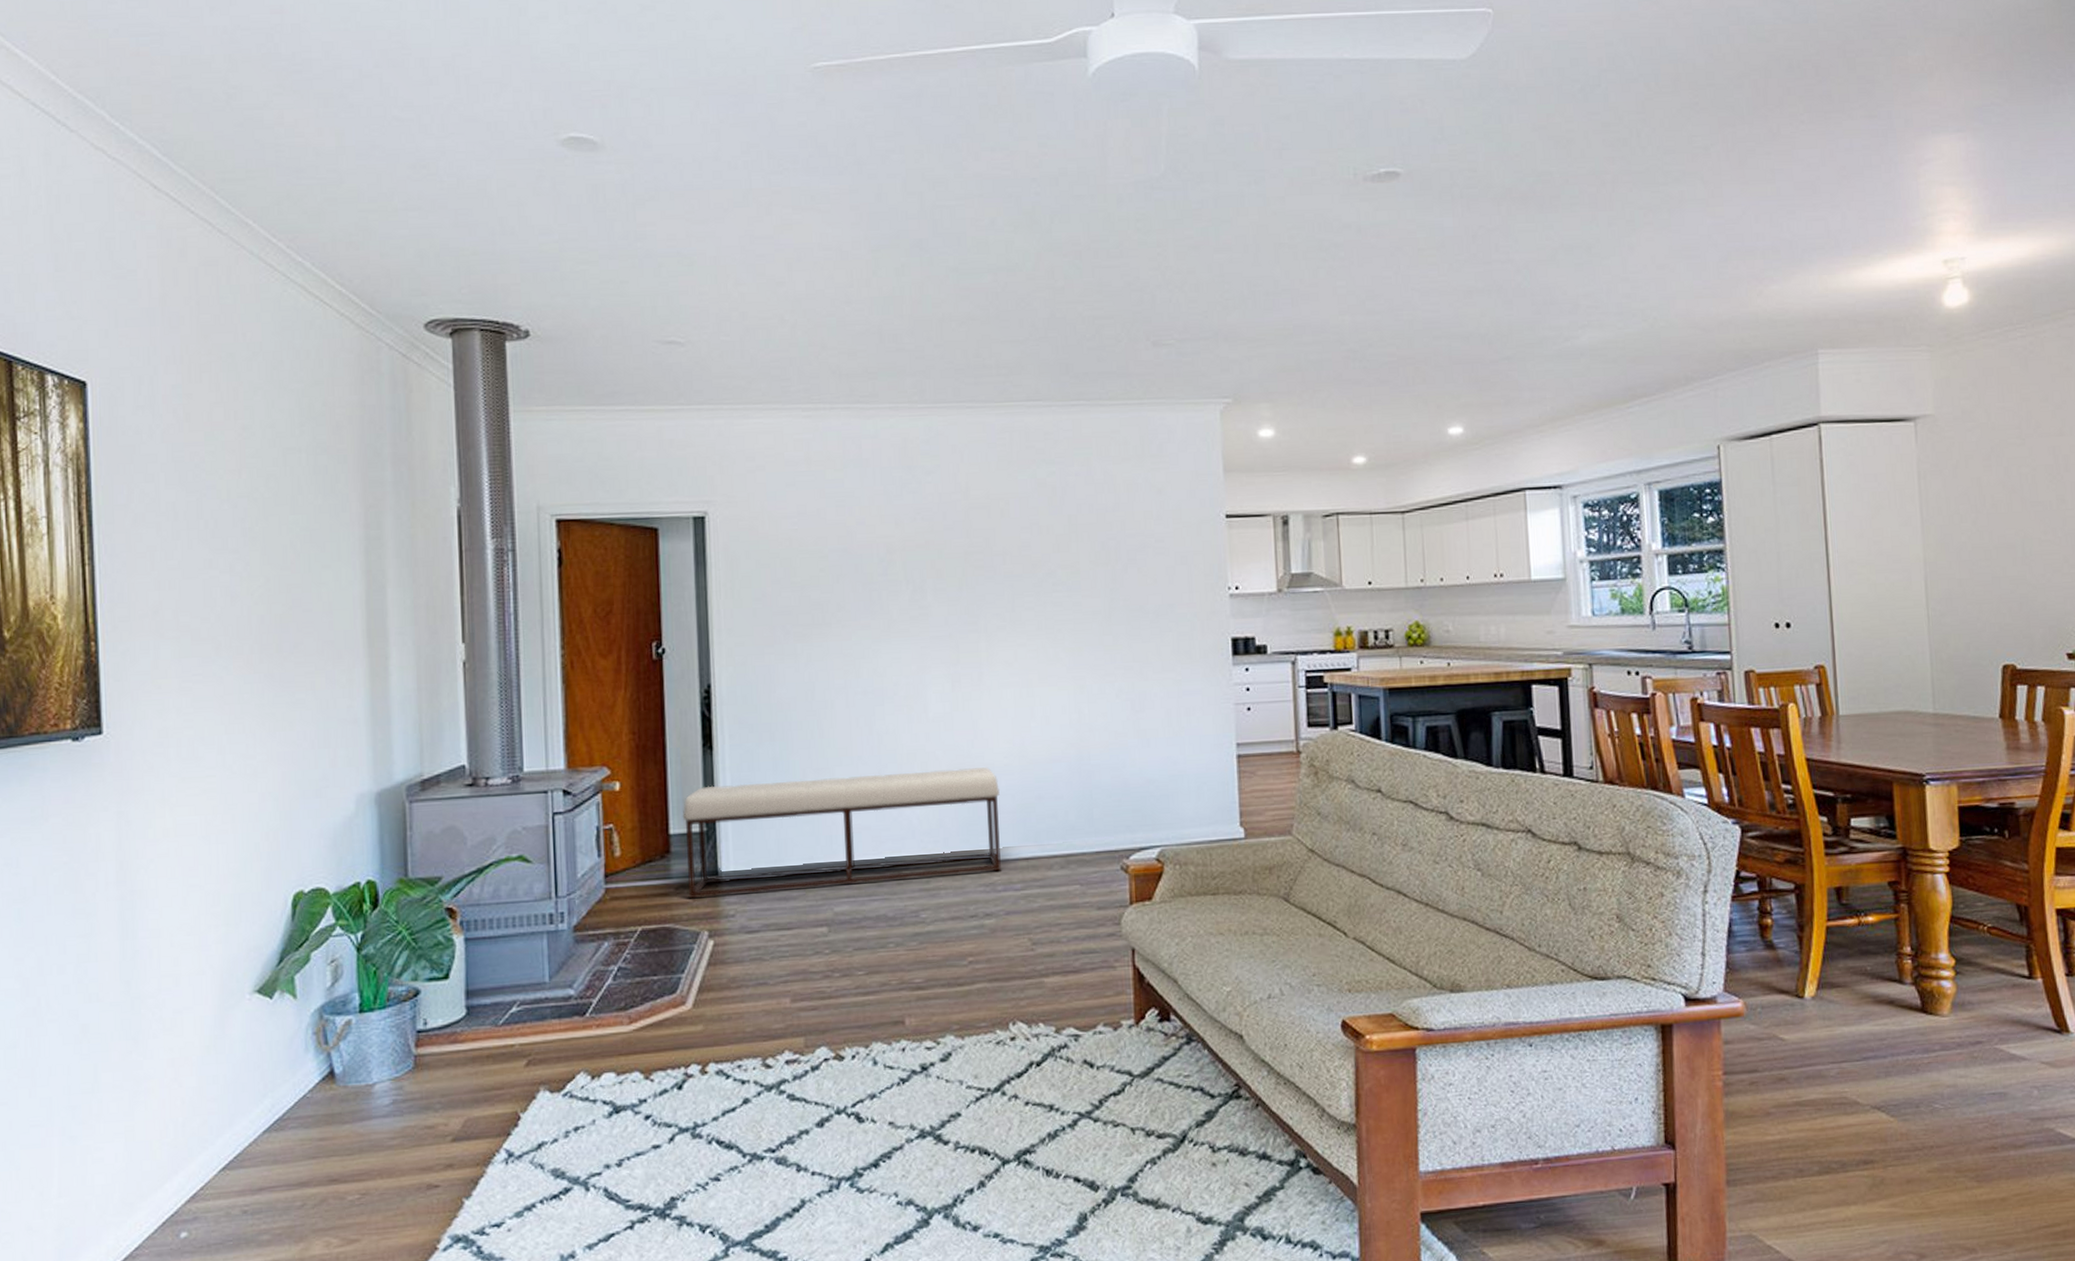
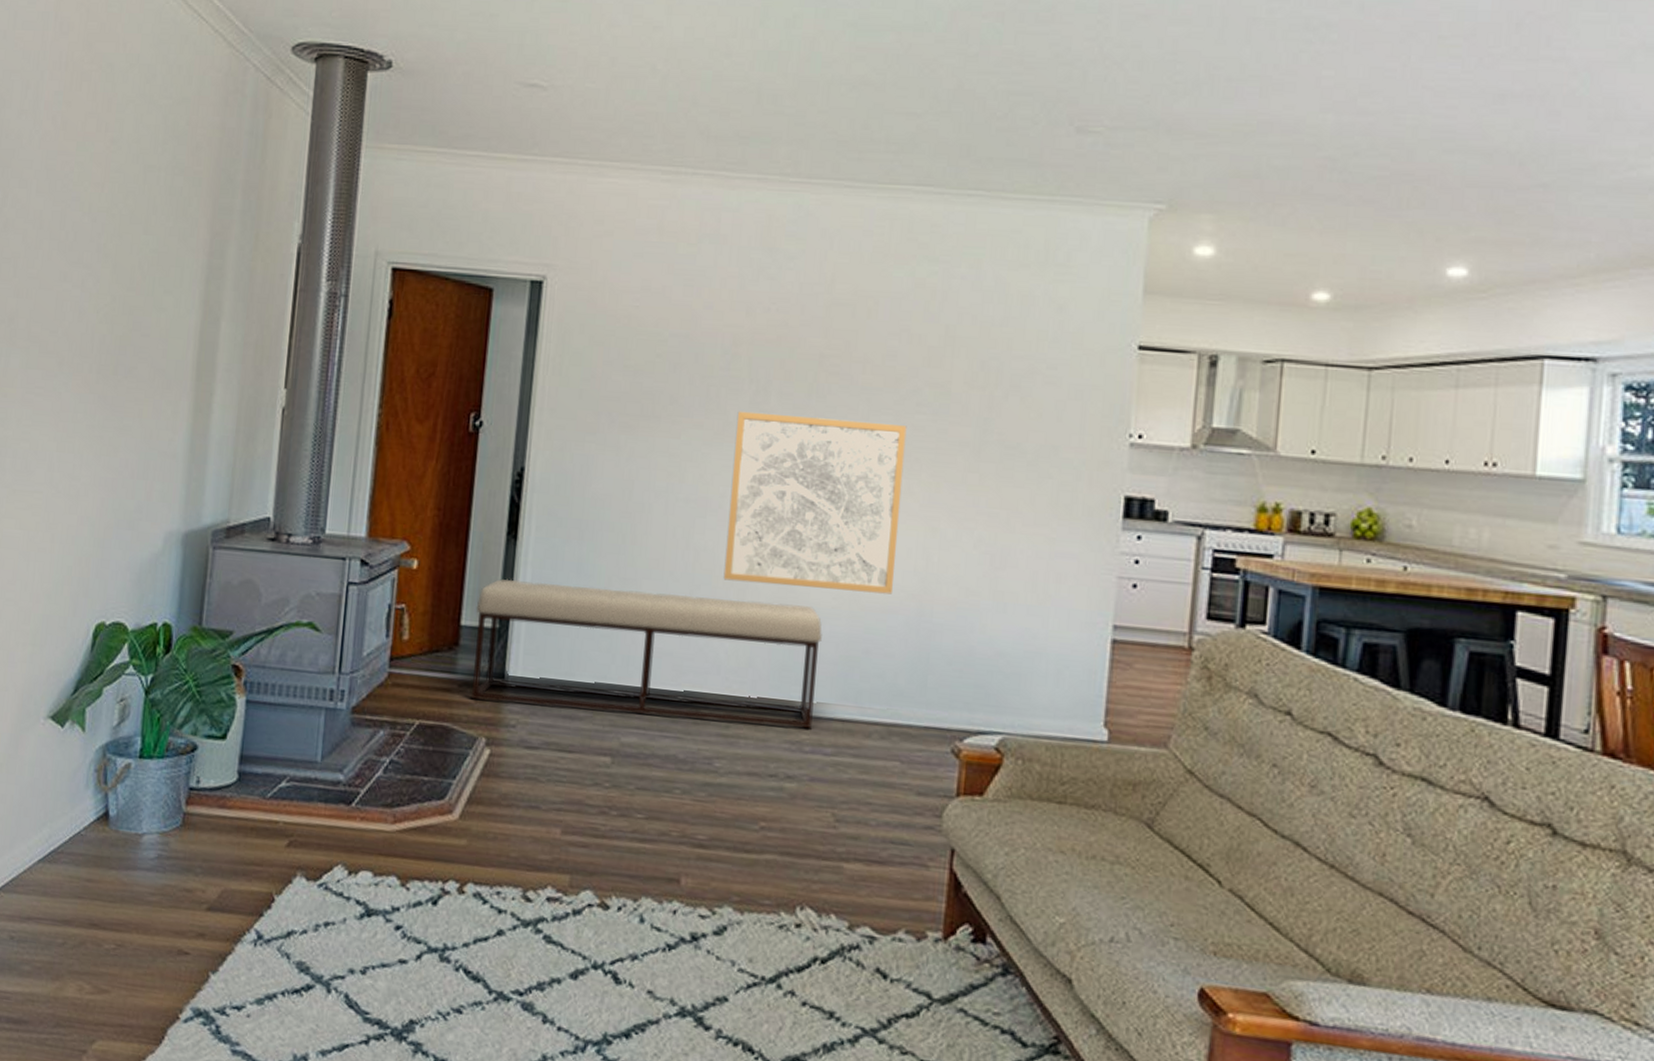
wall art: none [899,603,1054,756] -> present [723,411,907,594]

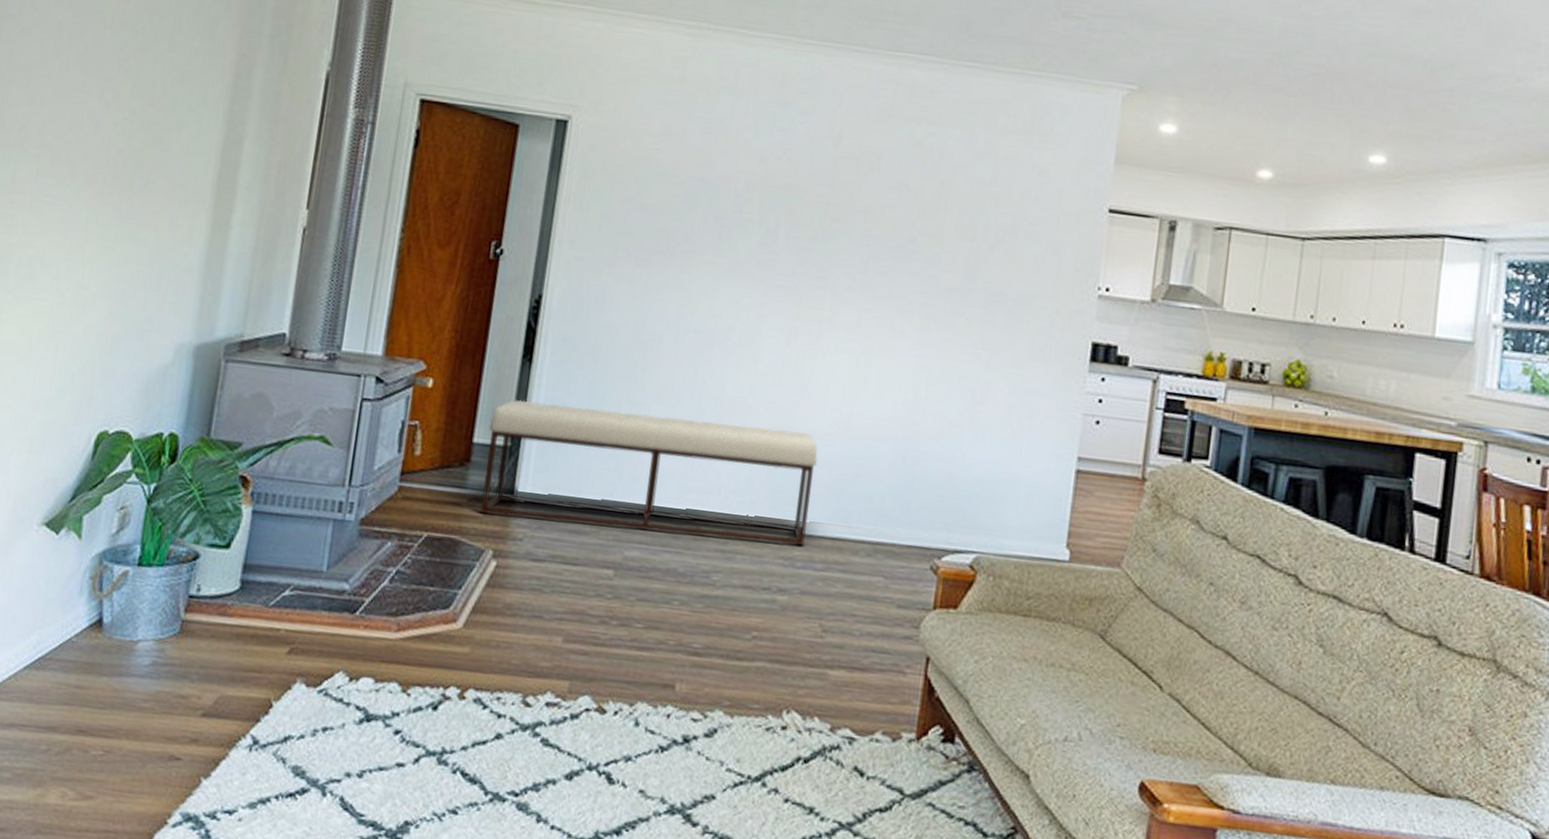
wall art: present [723,411,907,594] -> none [727,251,902,424]

